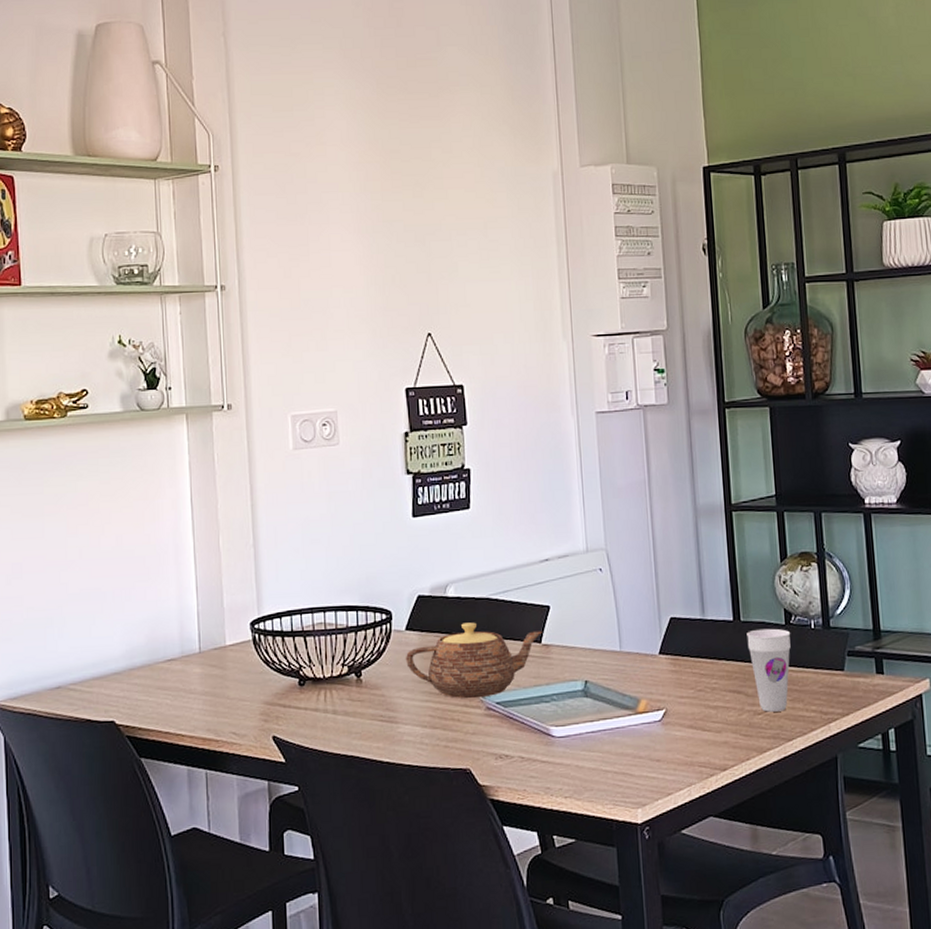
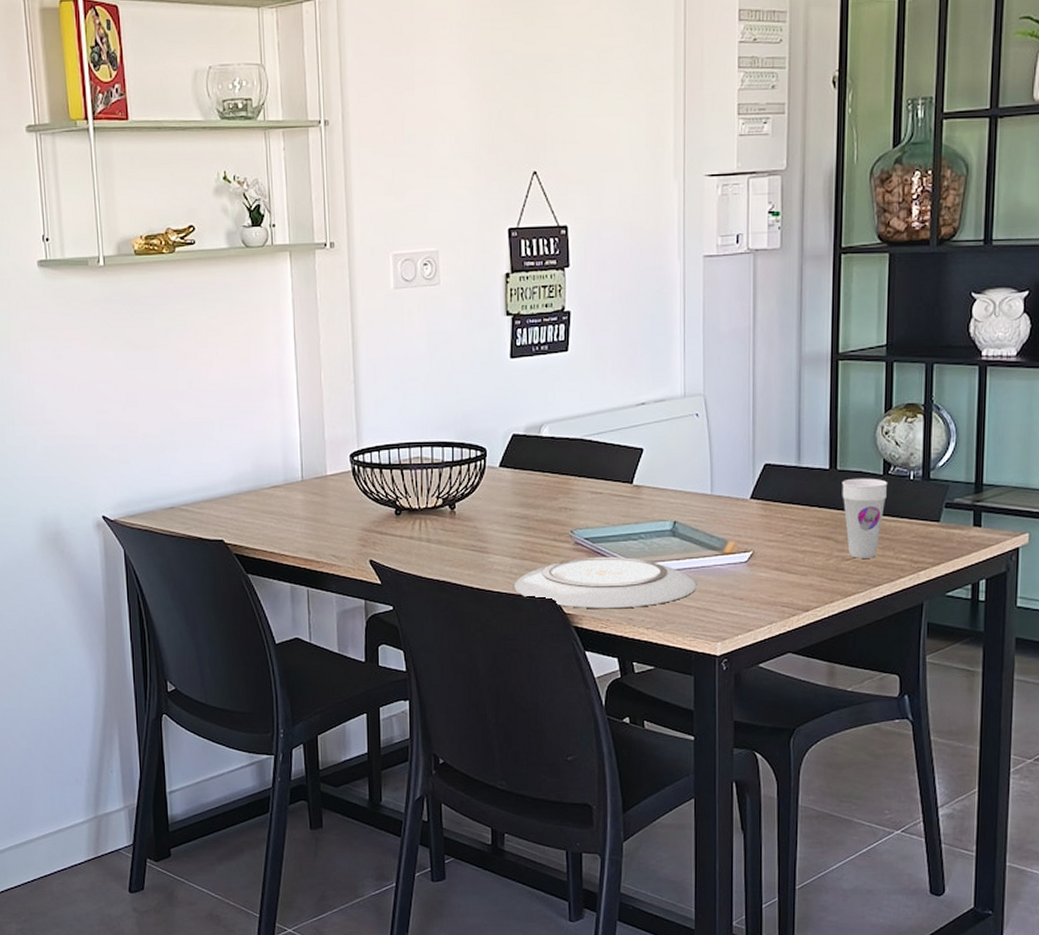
teapot: present [405,622,543,699] -> none [498,462,634,534]
plate: none [426,721,612,779] -> present [514,556,696,609]

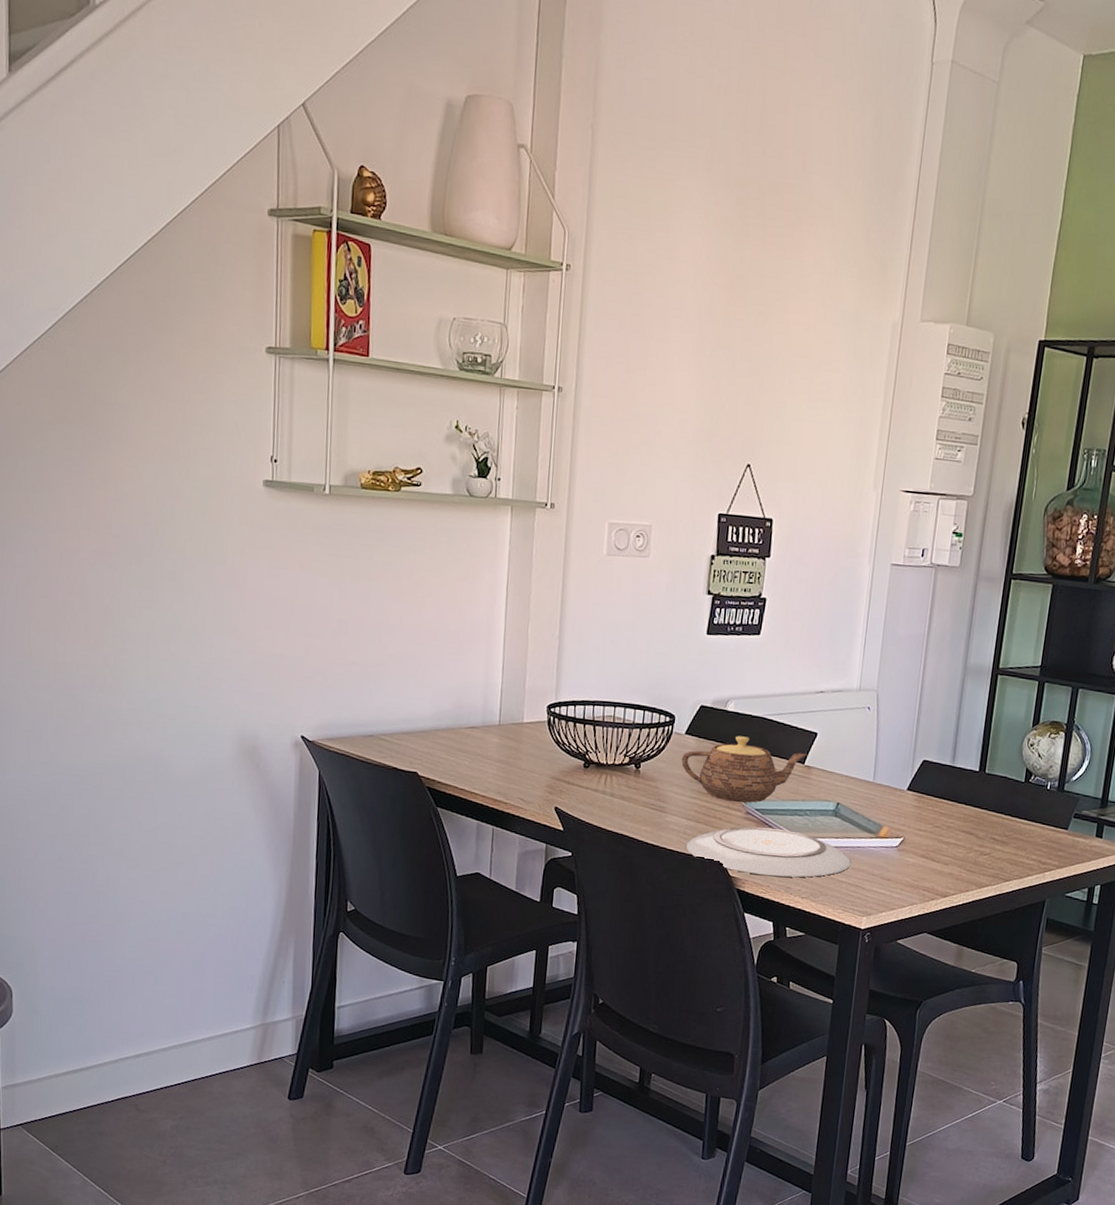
teapot: none [498,462,634,534] -> present [681,736,807,803]
cup: present [842,478,888,558] -> none [987,782,1028,856]

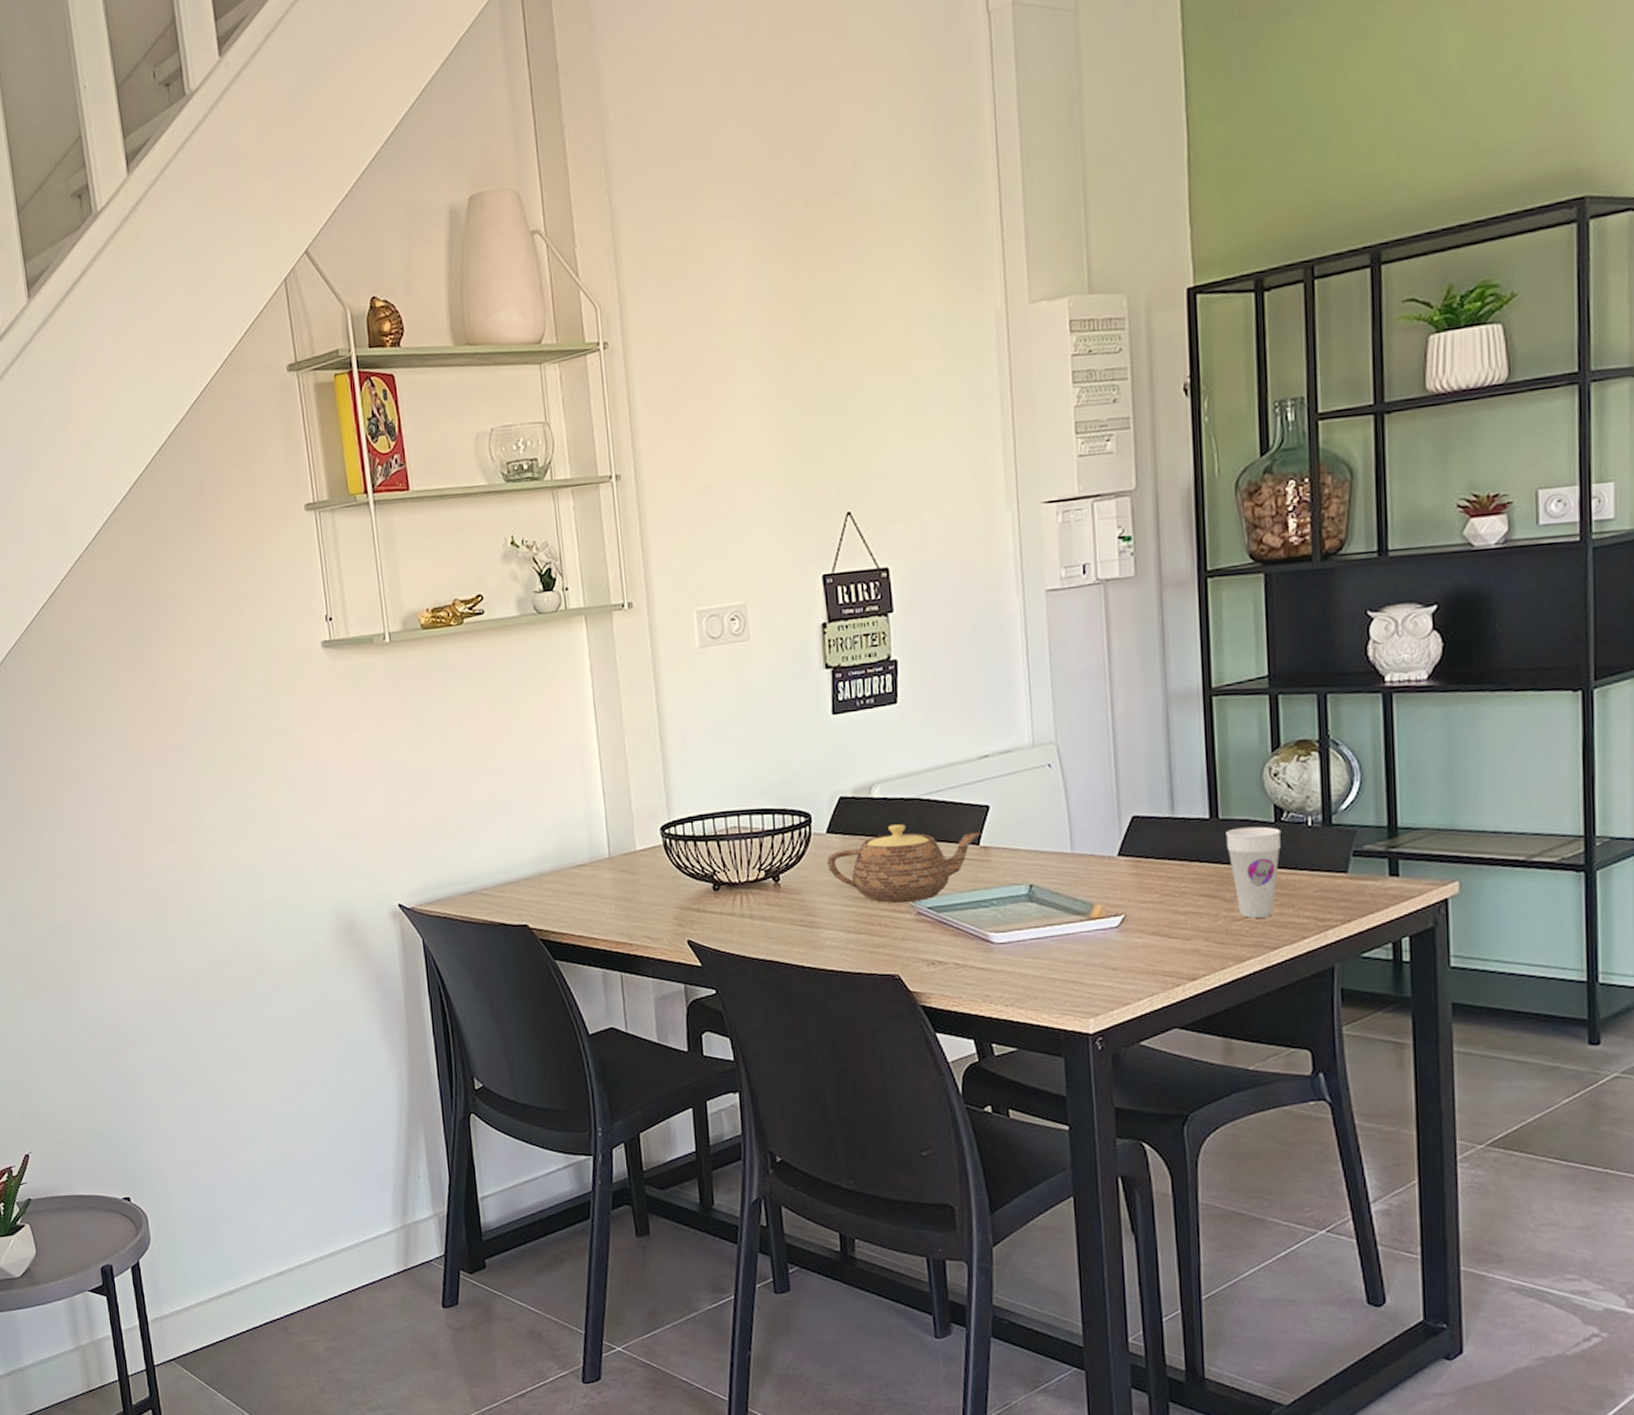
plate: present [686,826,851,878] -> none [850,926,1061,985]
cup: none [987,782,1028,856] -> present [1226,826,1282,918]

